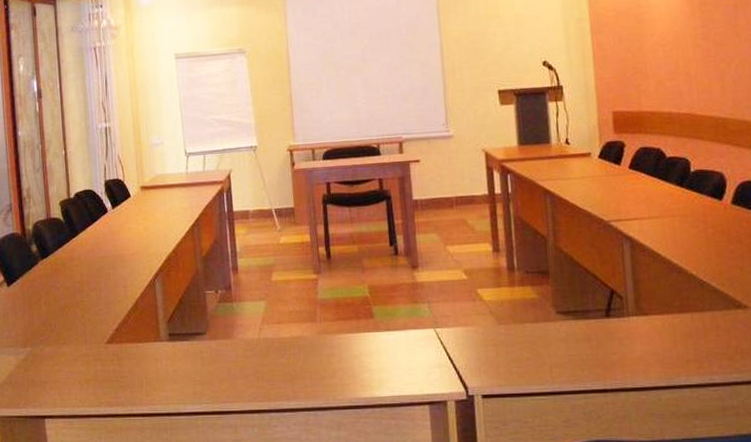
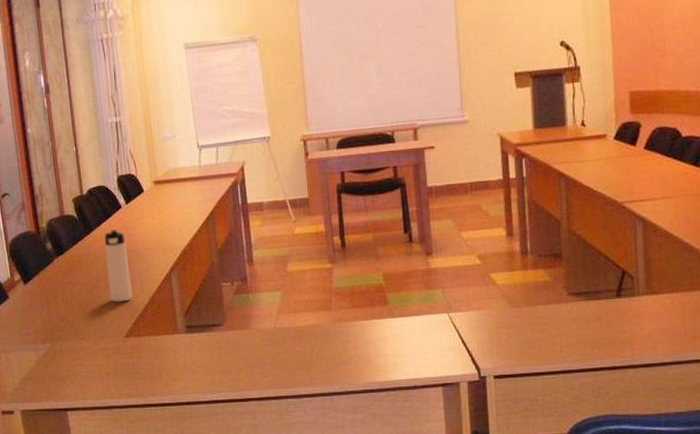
thermos bottle: none [89,234,116,307] -> present [104,229,133,302]

